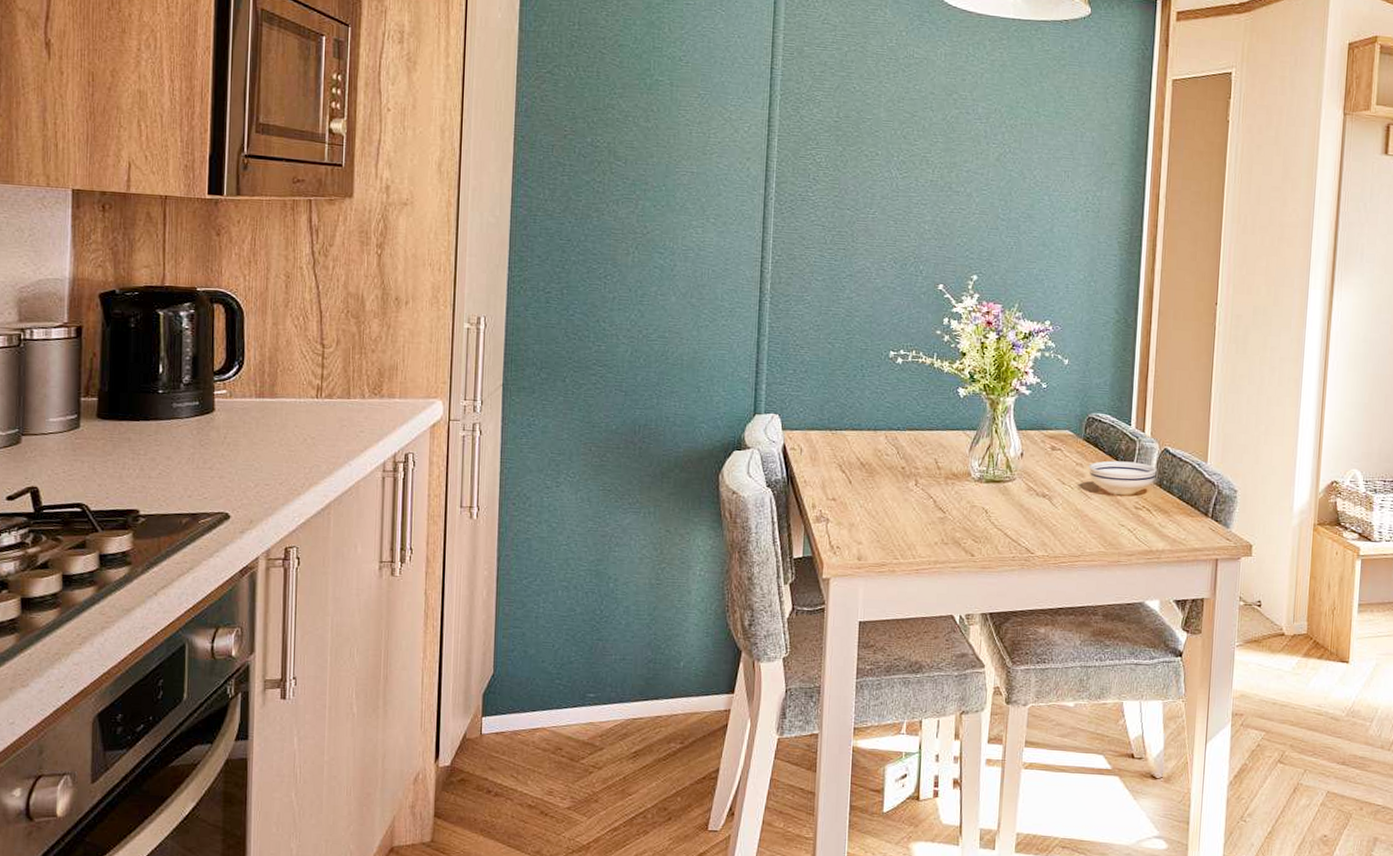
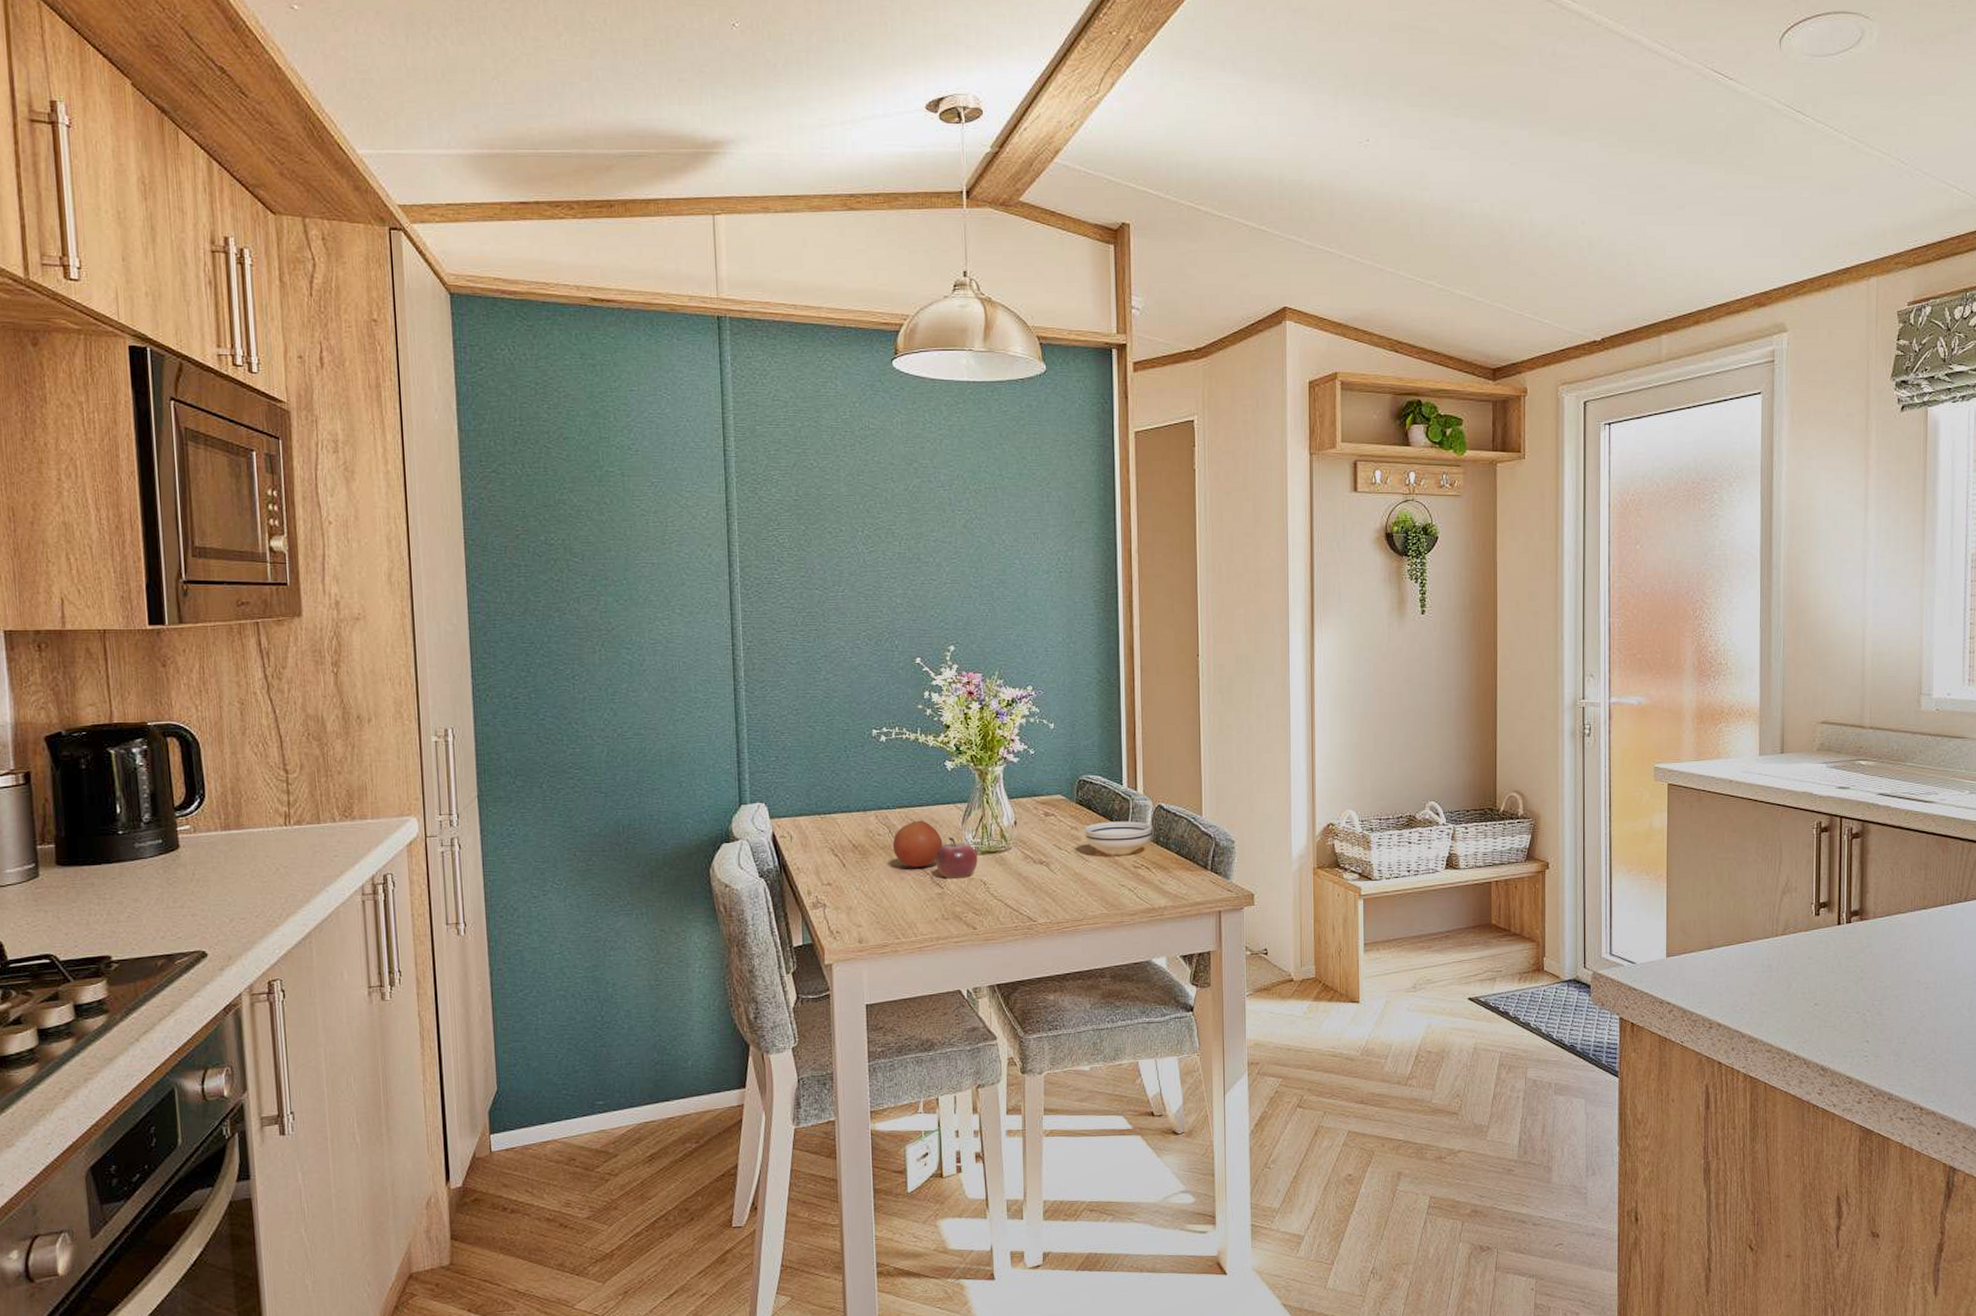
fruit: none [899,443,949,491] -> present [892,820,943,868]
fruit: none [939,463,982,505] -> present [935,837,978,878]

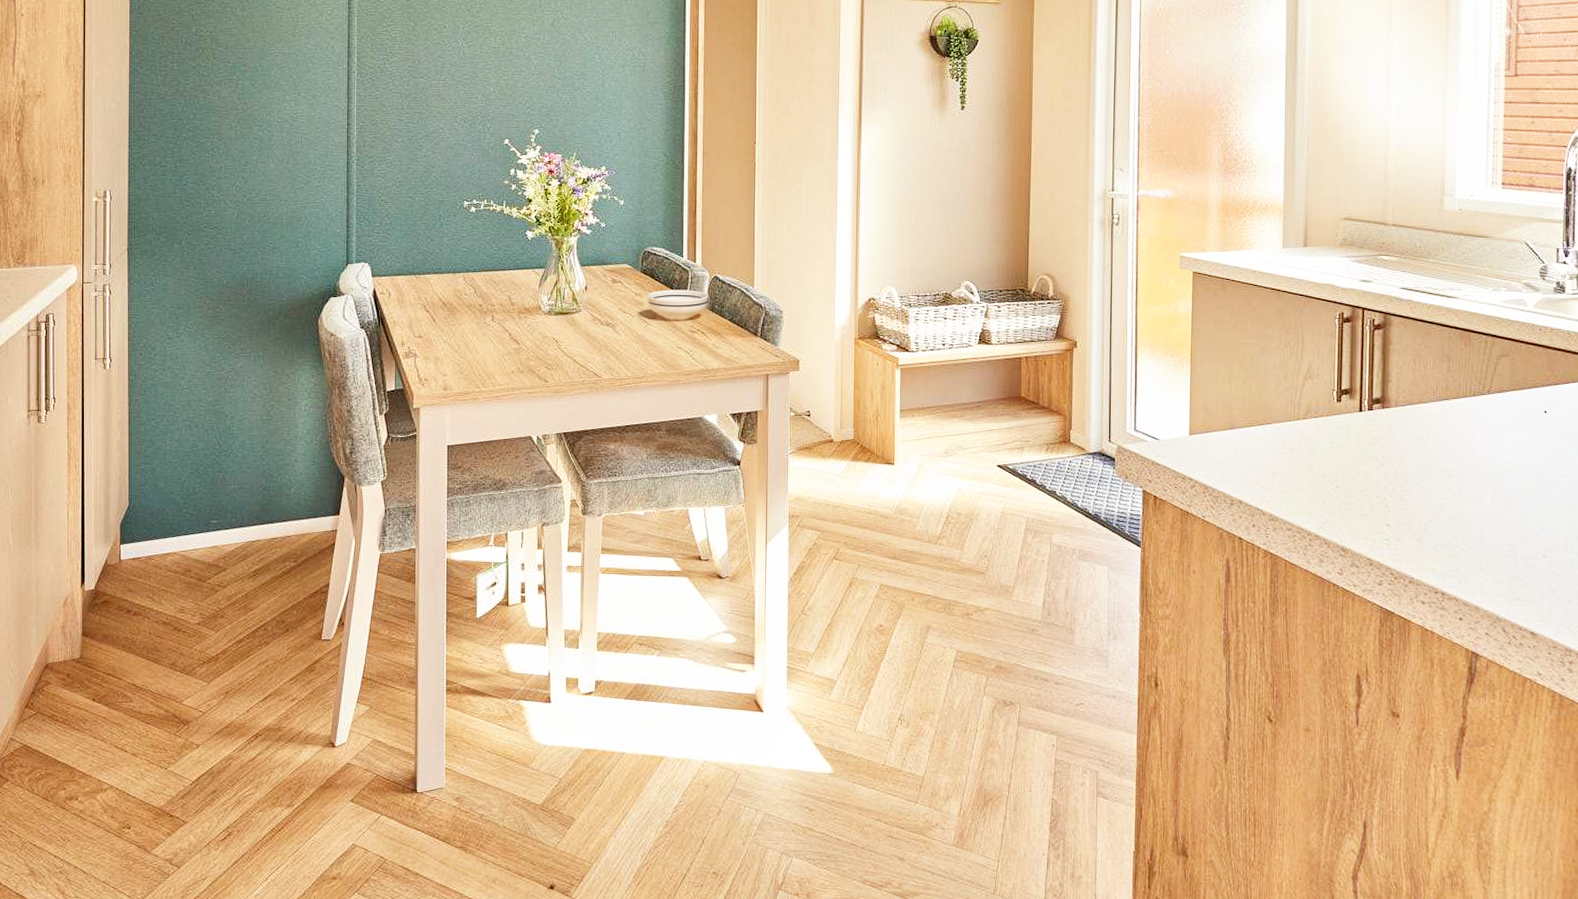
fruit: present [892,820,943,868] -> none [477,283,521,325]
fruit: present [935,837,978,878] -> none [513,299,551,336]

